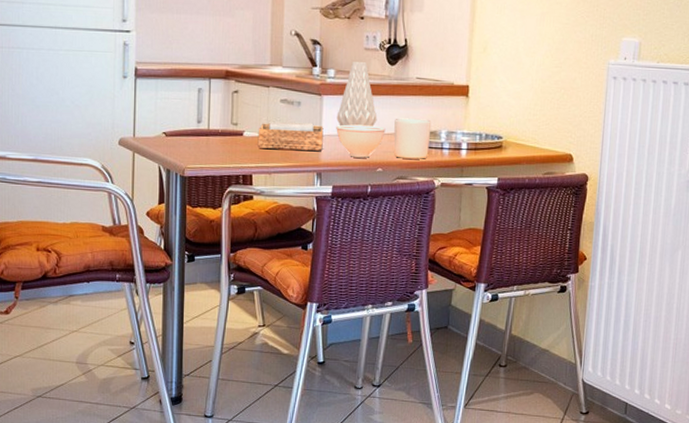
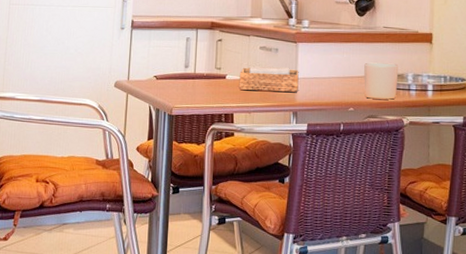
vase: present [336,62,378,127] -> none [311,14,348,70]
bowl: present [336,124,386,158] -> none [310,68,356,98]

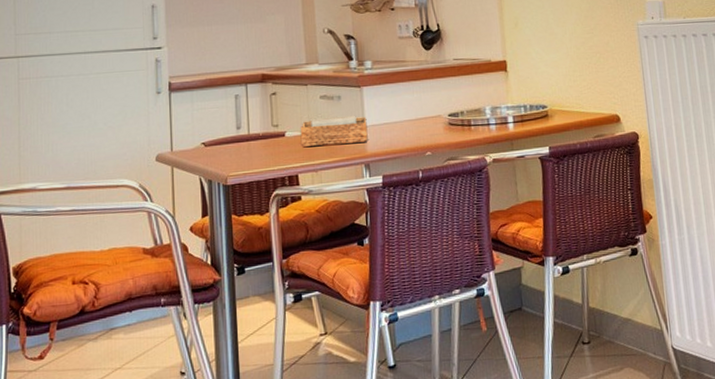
mug: present [363,62,399,100] -> none [437,97,476,140]

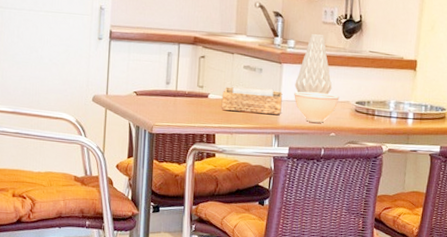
vase: none [378,50,420,115] -> present [295,34,333,94]
bowl: none [379,110,430,144] -> present [294,91,340,123]

